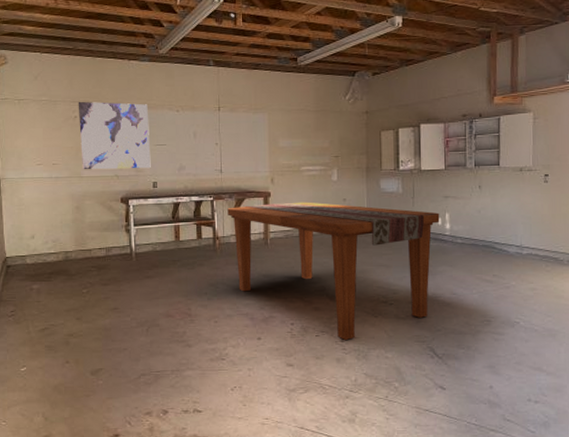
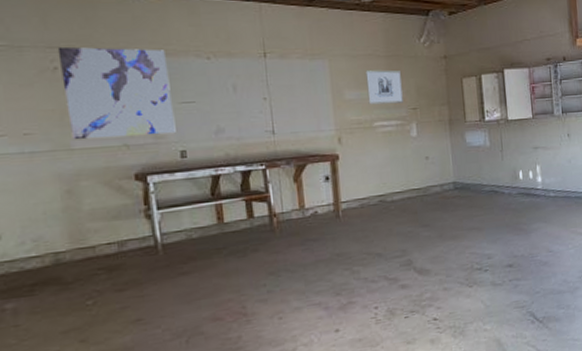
dining table: present [227,202,440,341] -> none [285,163,531,319]
wall art: none [297,122,328,152] -> present [365,70,404,105]

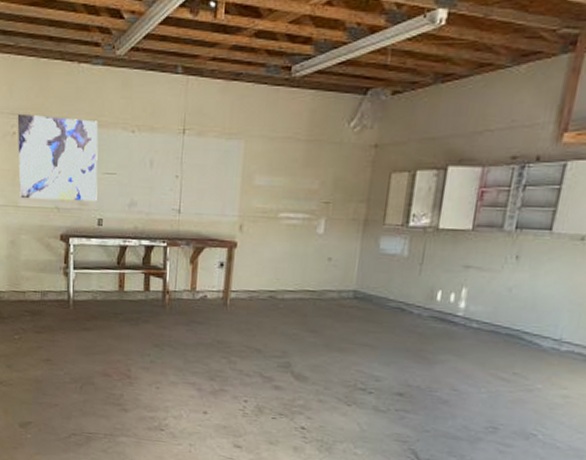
wall art: present [365,70,404,105] -> none [278,155,321,195]

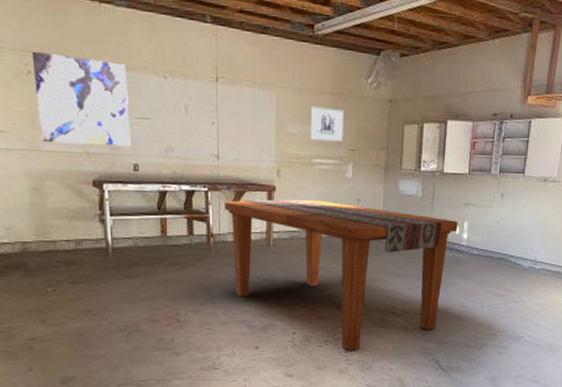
dining table: none [182,256,454,429] -> present [225,199,458,352]
wall art: none [278,155,321,195] -> present [309,106,345,143]

